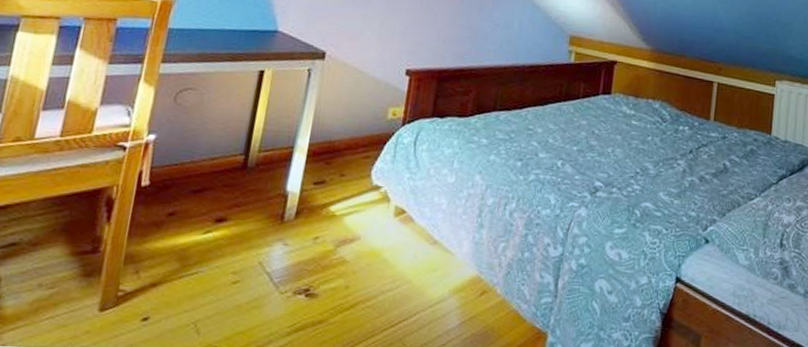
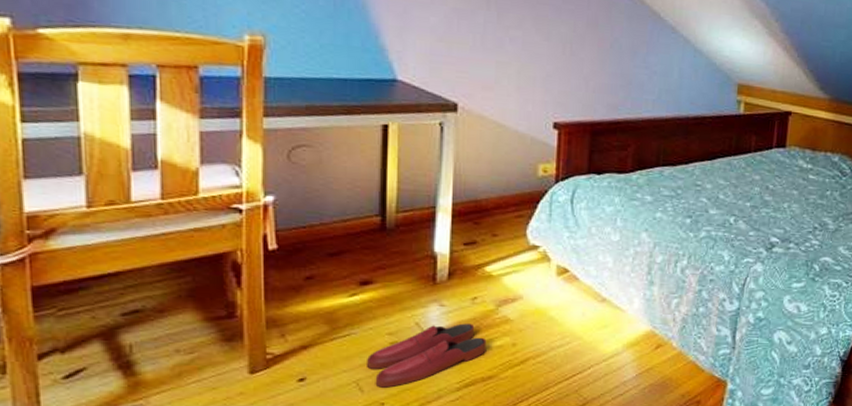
slippers: none [207,263,322,330] -> present [367,323,487,388]

